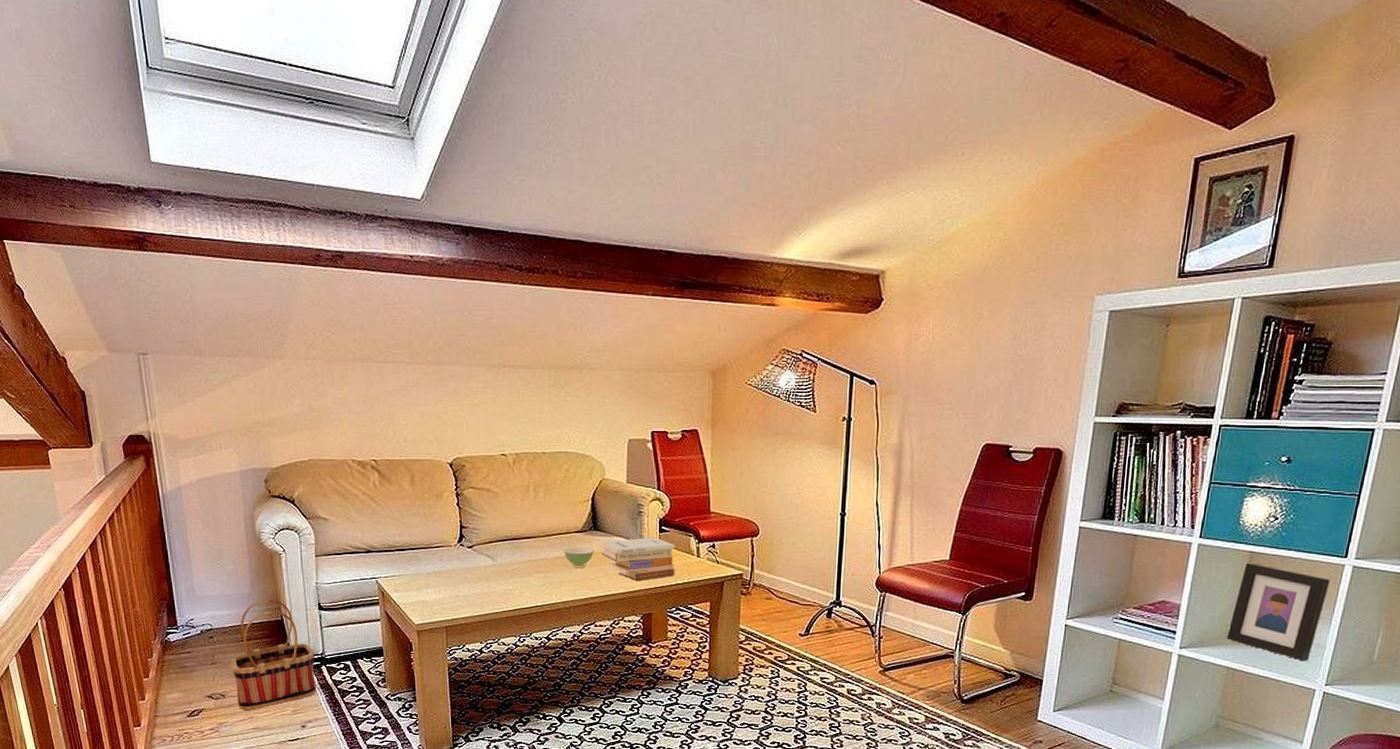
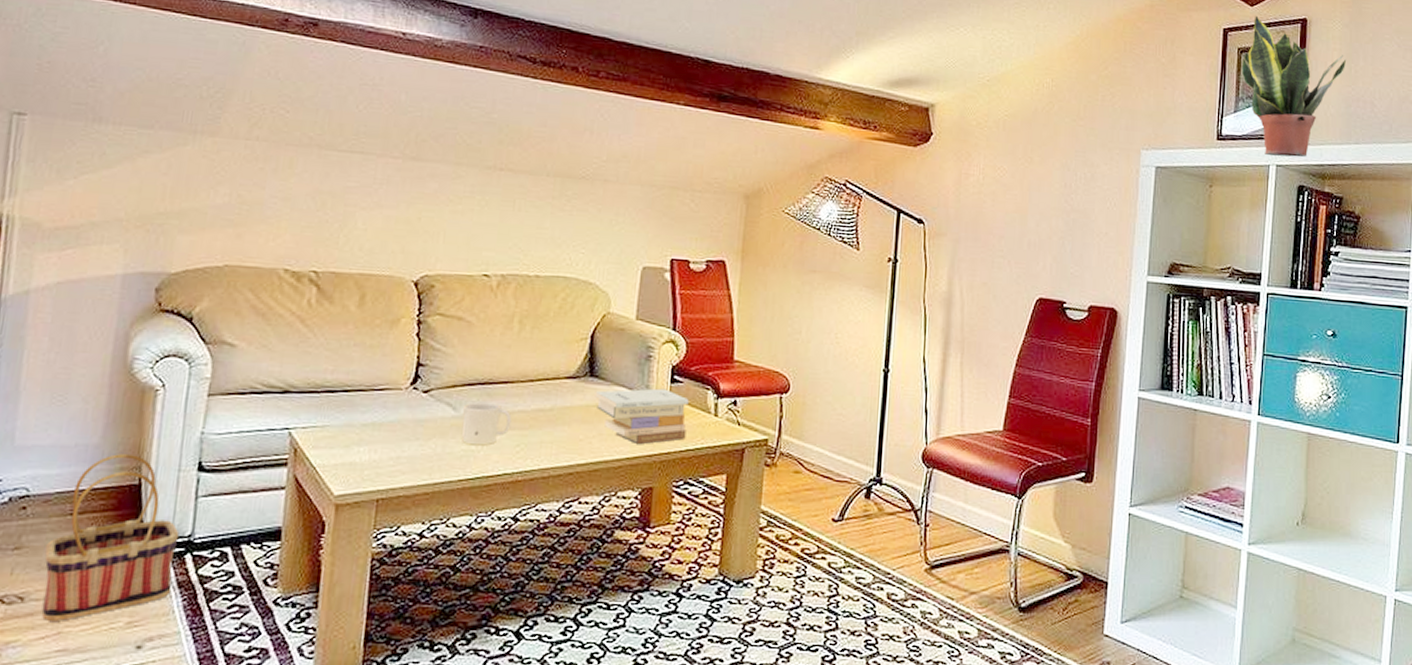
mug: none [500,554,537,586] -> present [461,402,512,446]
bowl: present [563,547,594,568] -> none [547,397,588,425]
potted plant: none [1211,139,1337,288] -> present [1241,15,1347,158]
picture frame: present [1226,563,1330,661] -> none [1294,446,1386,562]

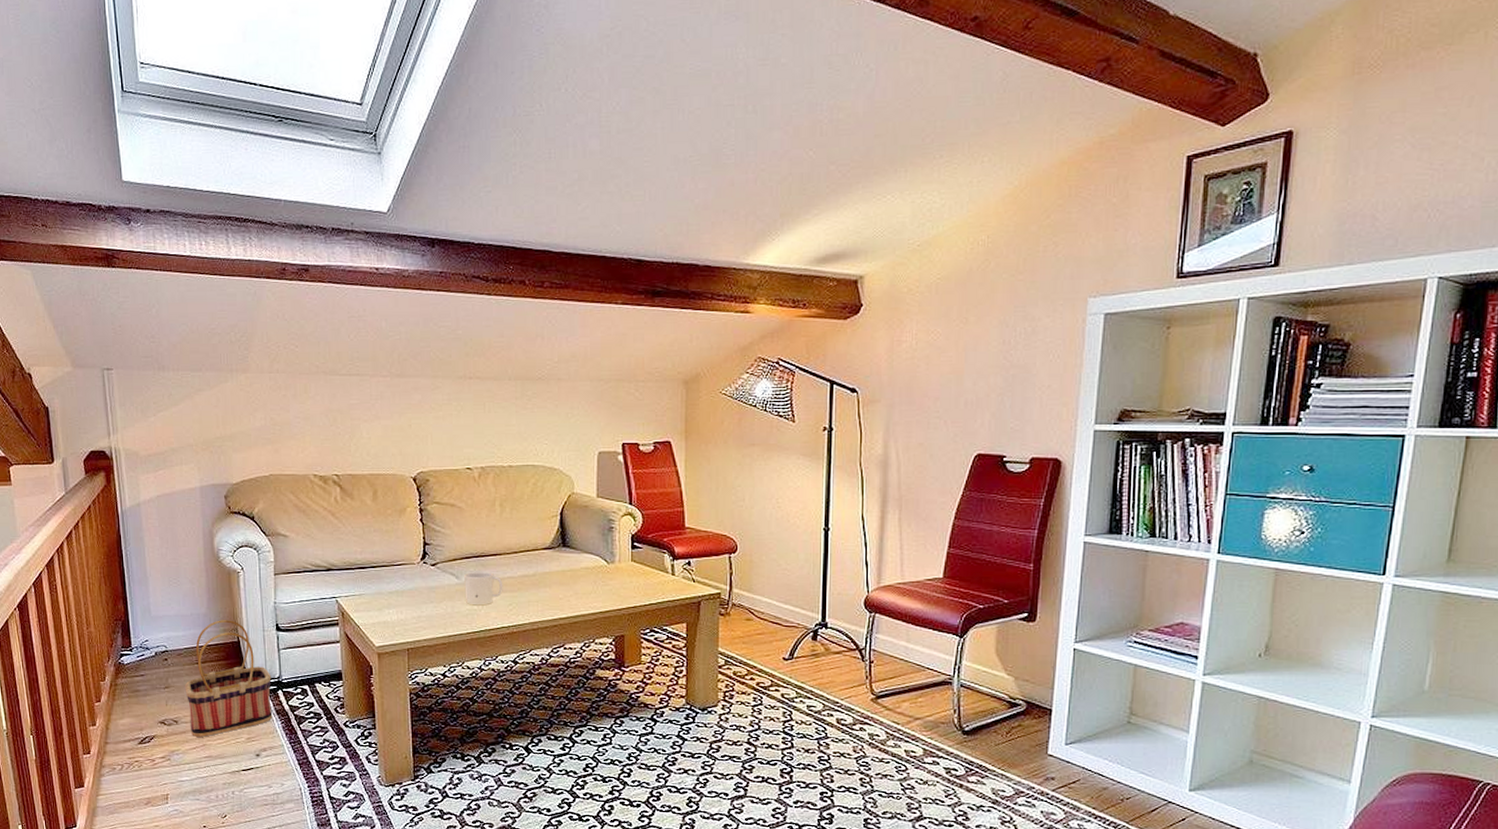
books: present [595,388,689,445] -> none [568,554,649,601]
potted plant: present [1241,15,1347,158] -> none [1207,135,1343,288]

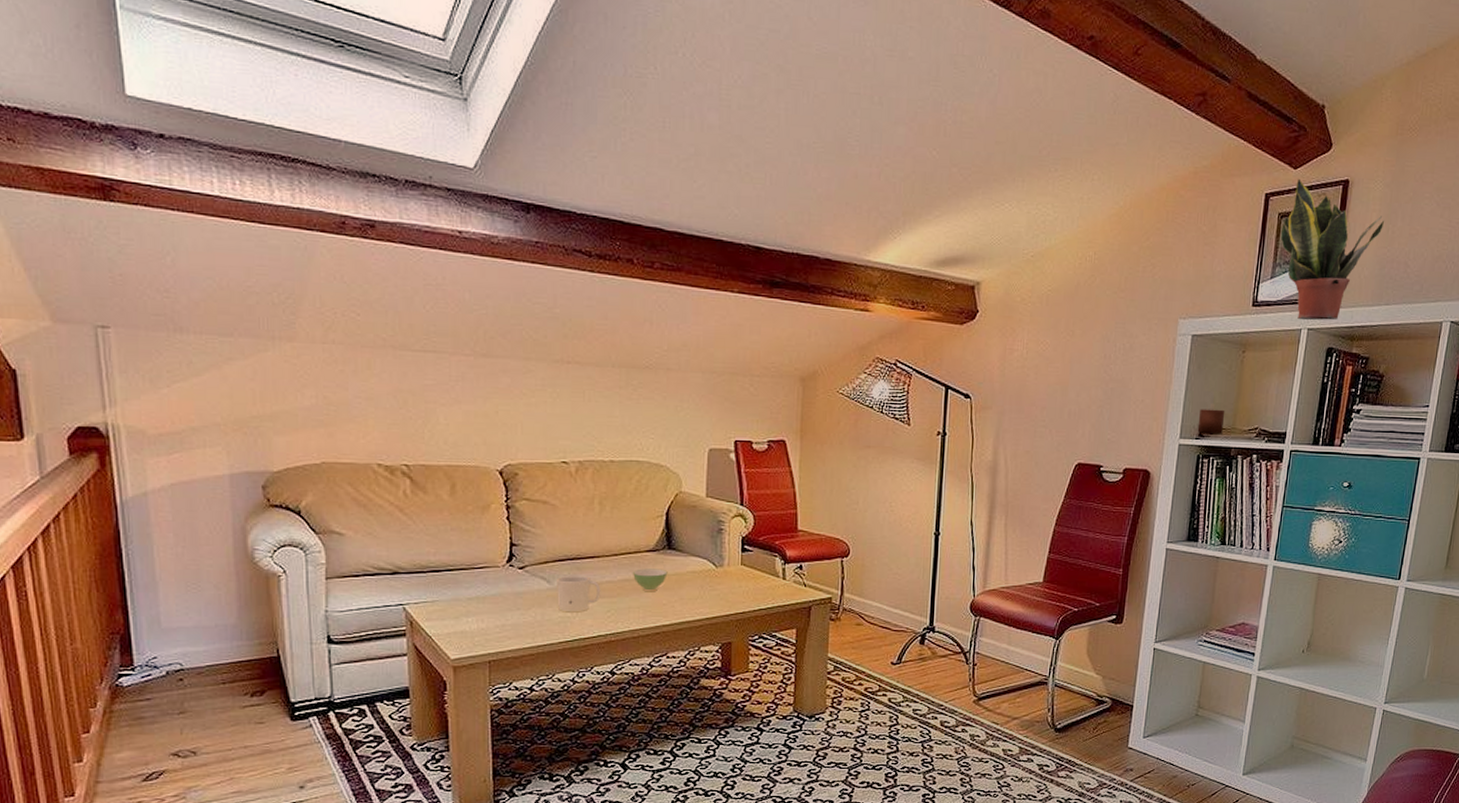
basket: present [185,620,273,738] -> none [207,632,322,771]
bowl: none [530,565,563,587] -> present [632,568,668,592]
candle: none [1115,385,1149,417] -> present [1197,404,1225,434]
potted plant: none [1207,135,1343,288] -> present [1280,178,1385,320]

